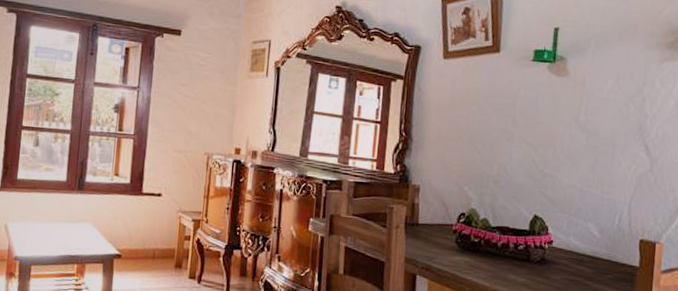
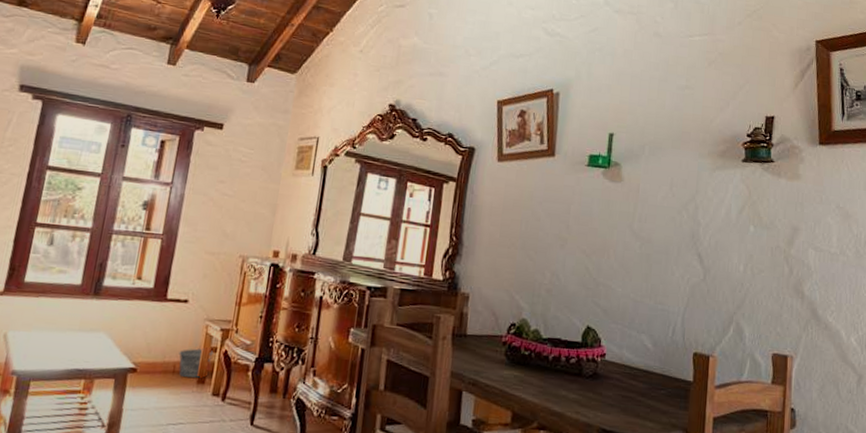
bucket: none [157,233,188,263] -> present [178,344,214,378]

